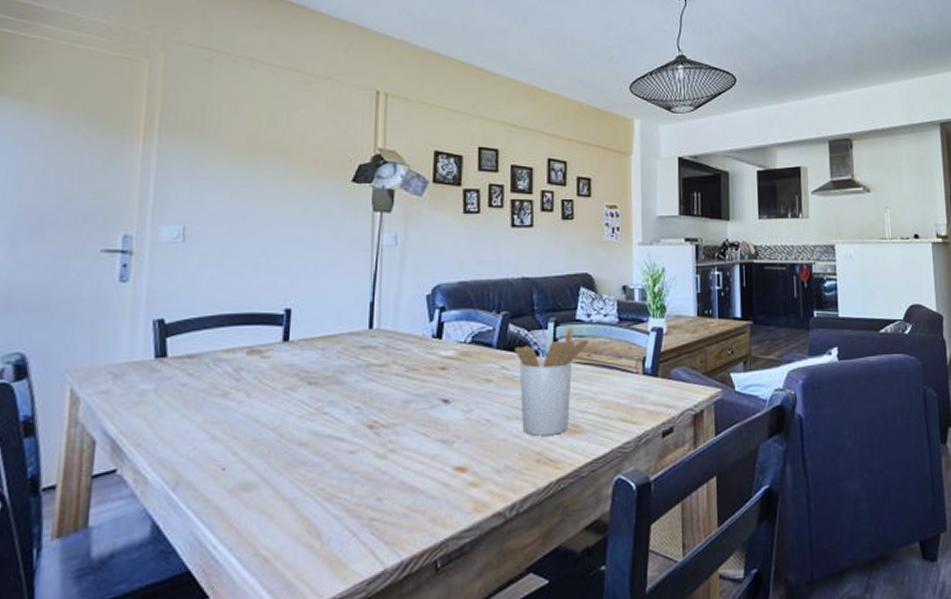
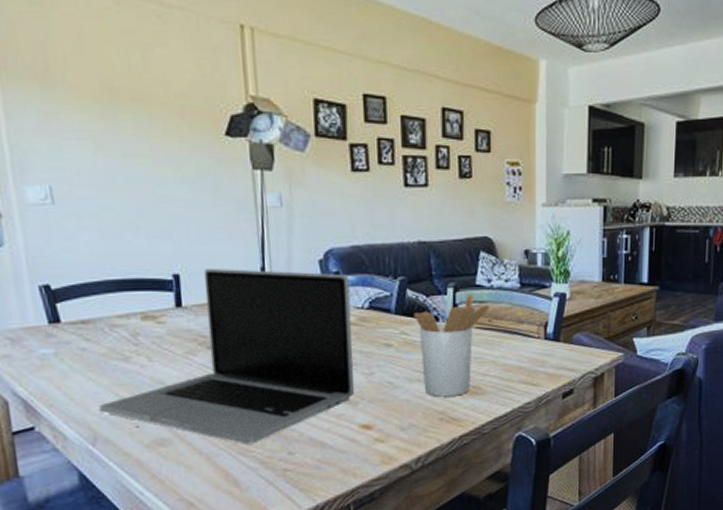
laptop: none [187,302,454,490] -> present [99,267,354,445]

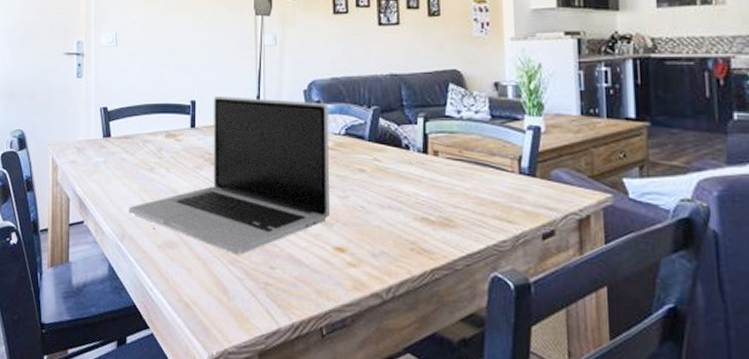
utensil holder: present [414,293,490,397] -> none [386,123,460,227]

